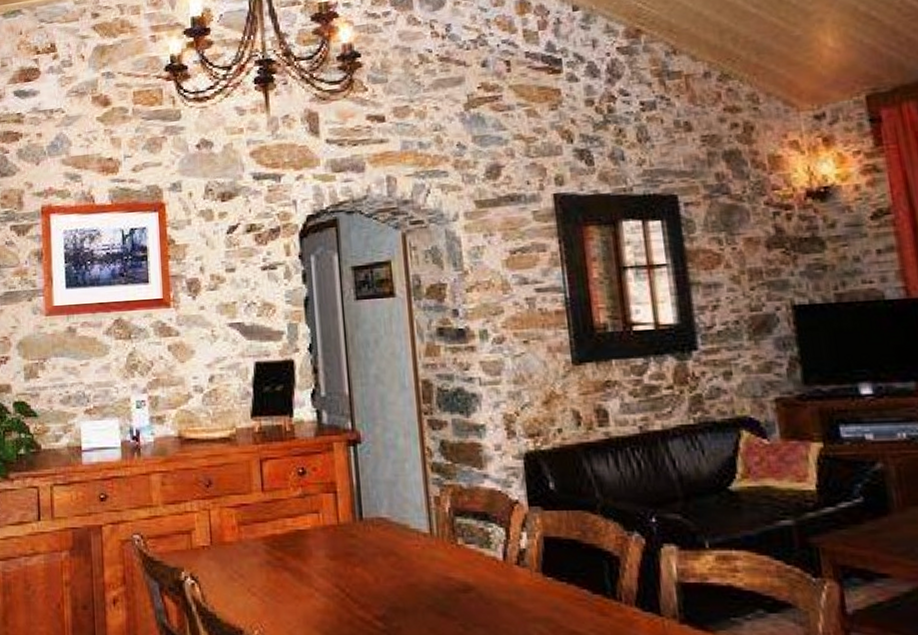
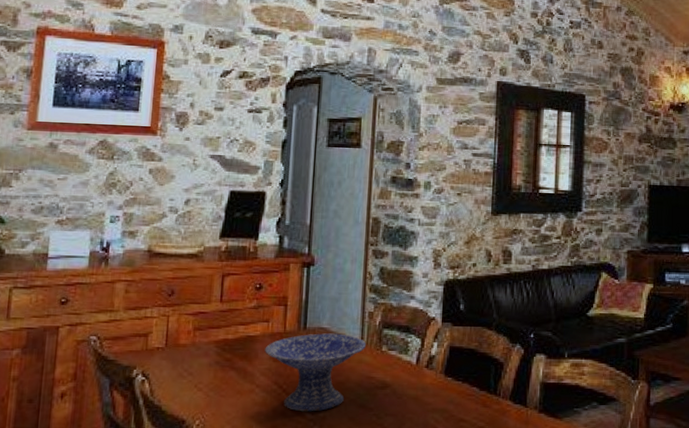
decorative bowl: none [319,524,438,621] -> present [265,333,367,412]

